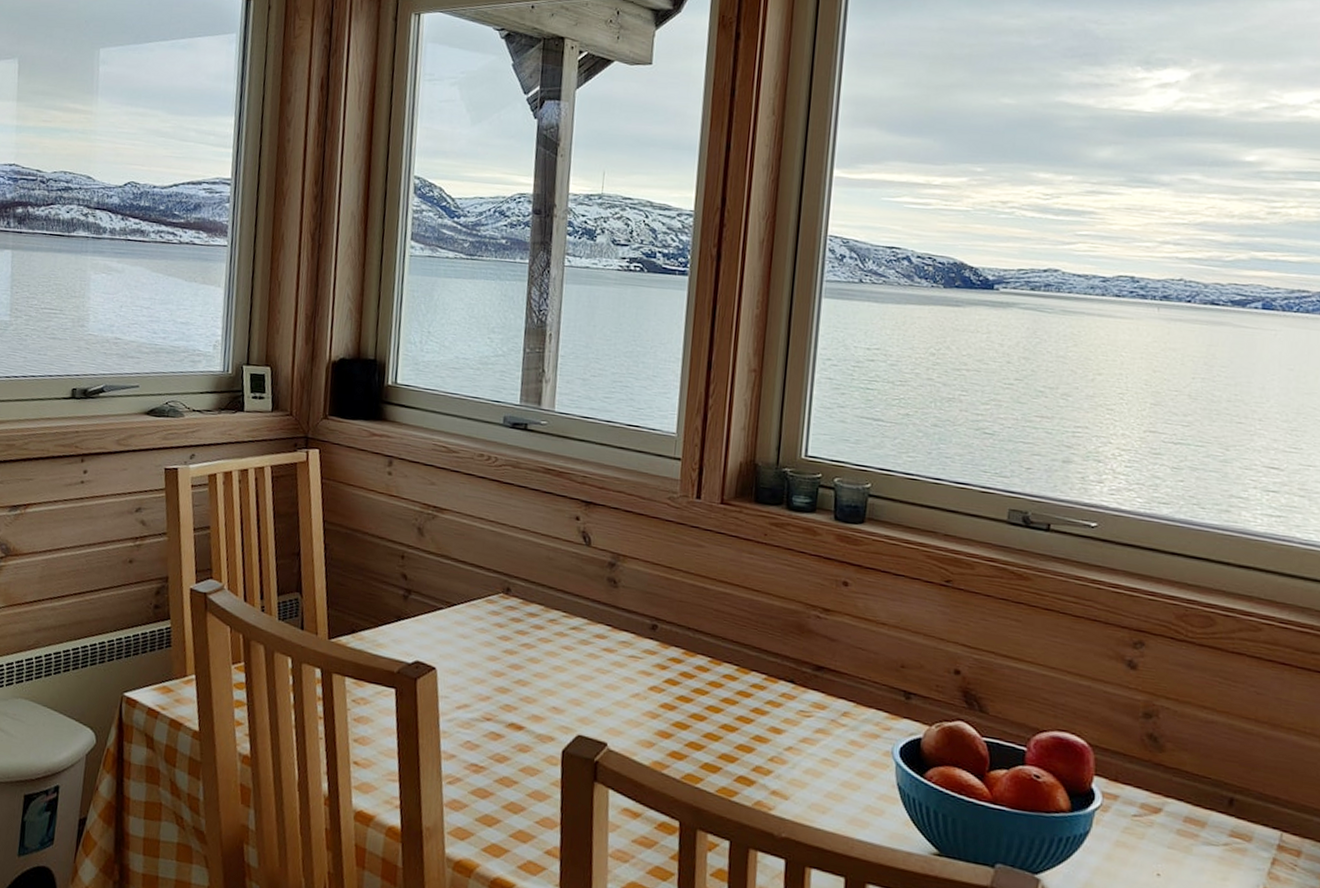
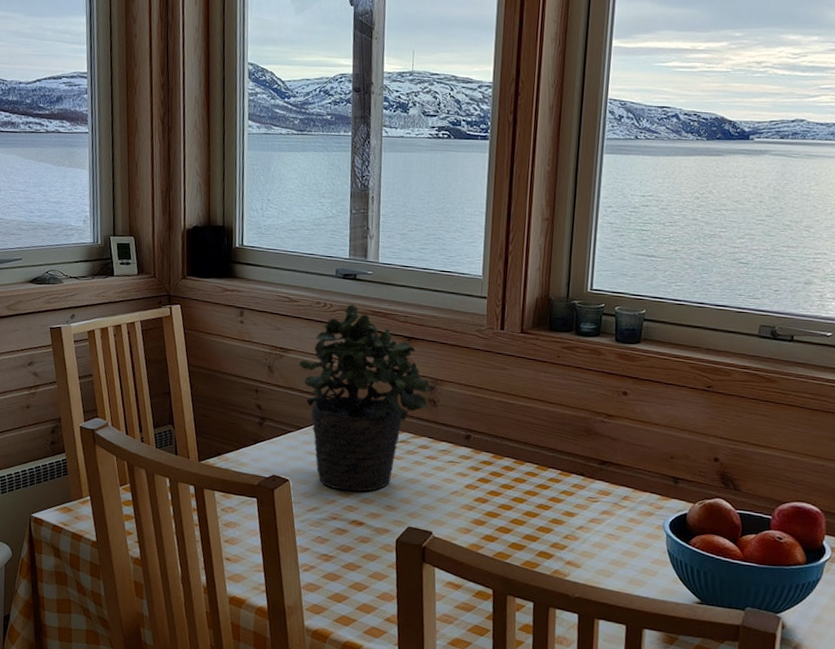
potted plant: none [453,458,611,688] -> present [298,304,431,492]

